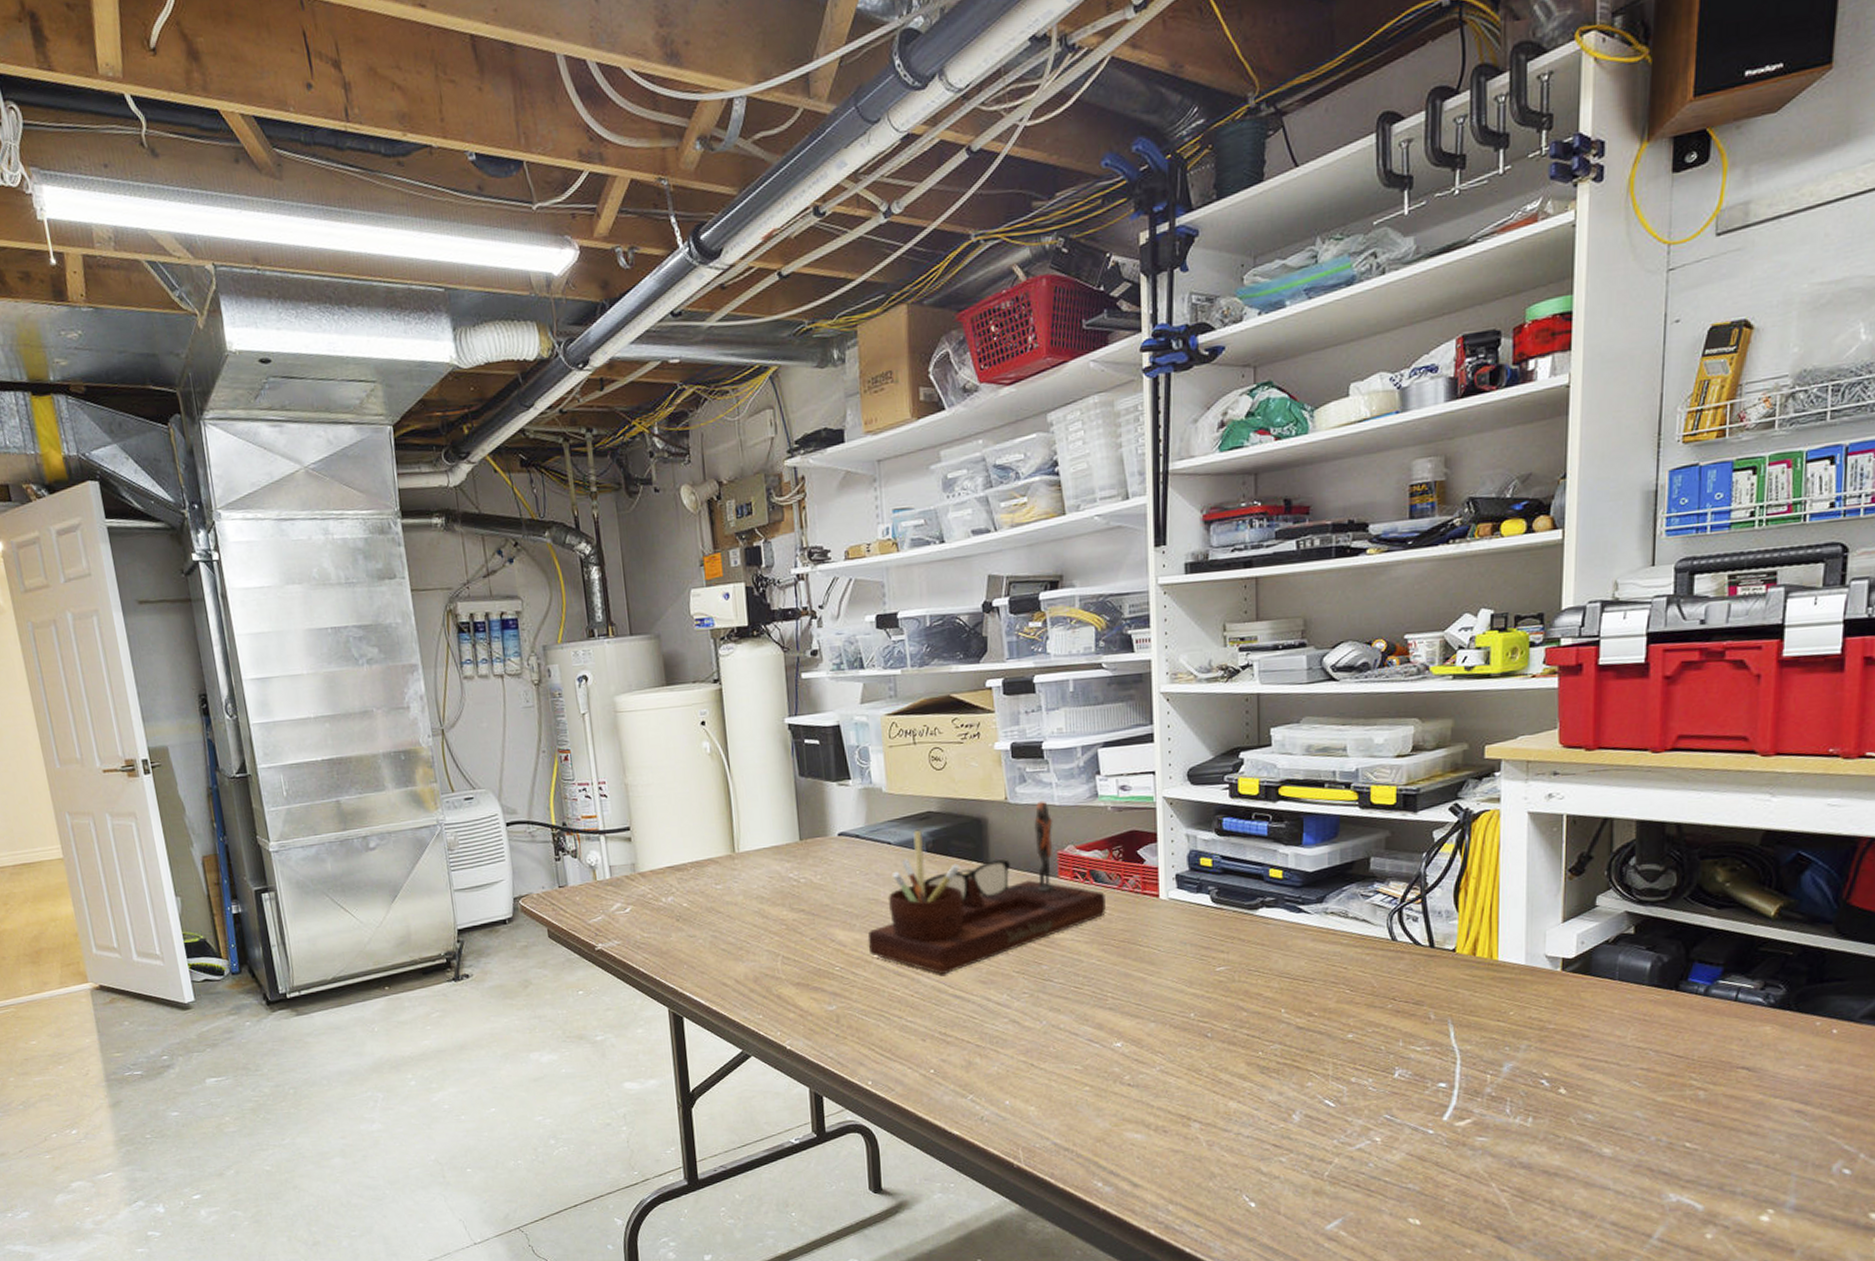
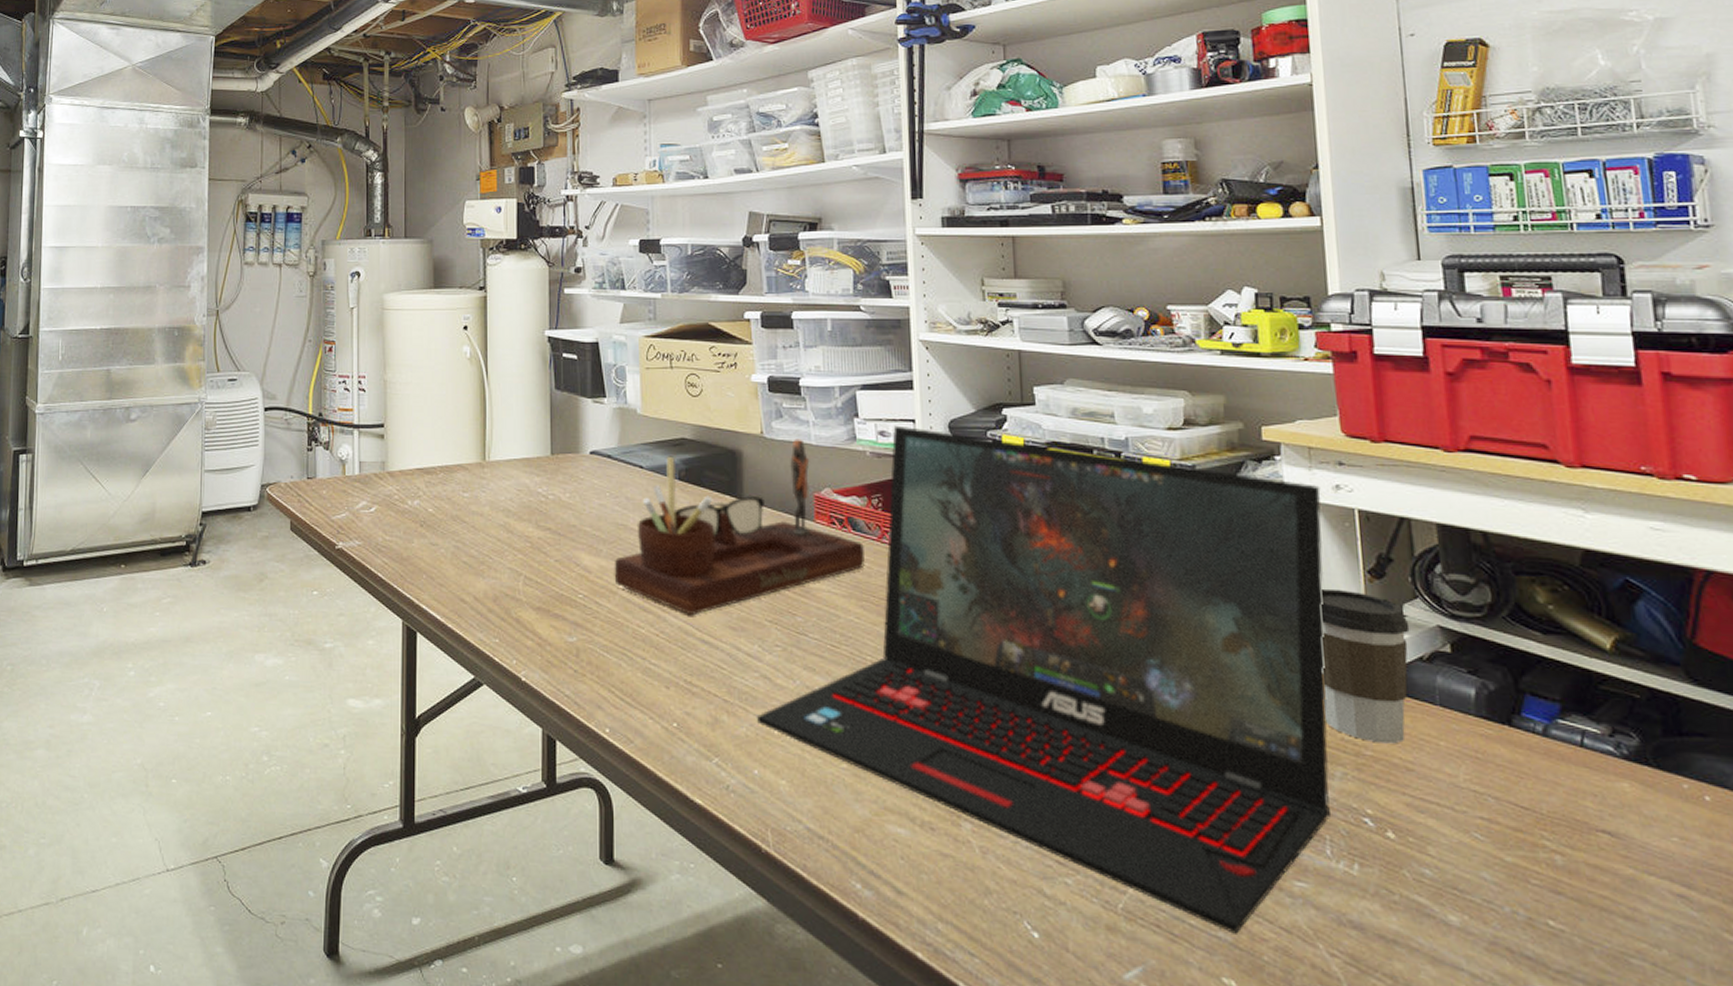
laptop: none [1007,778,1534,1184] -> present [757,425,1330,934]
coffee cup: none [1517,888,1601,1018] -> present [1320,588,1410,744]

